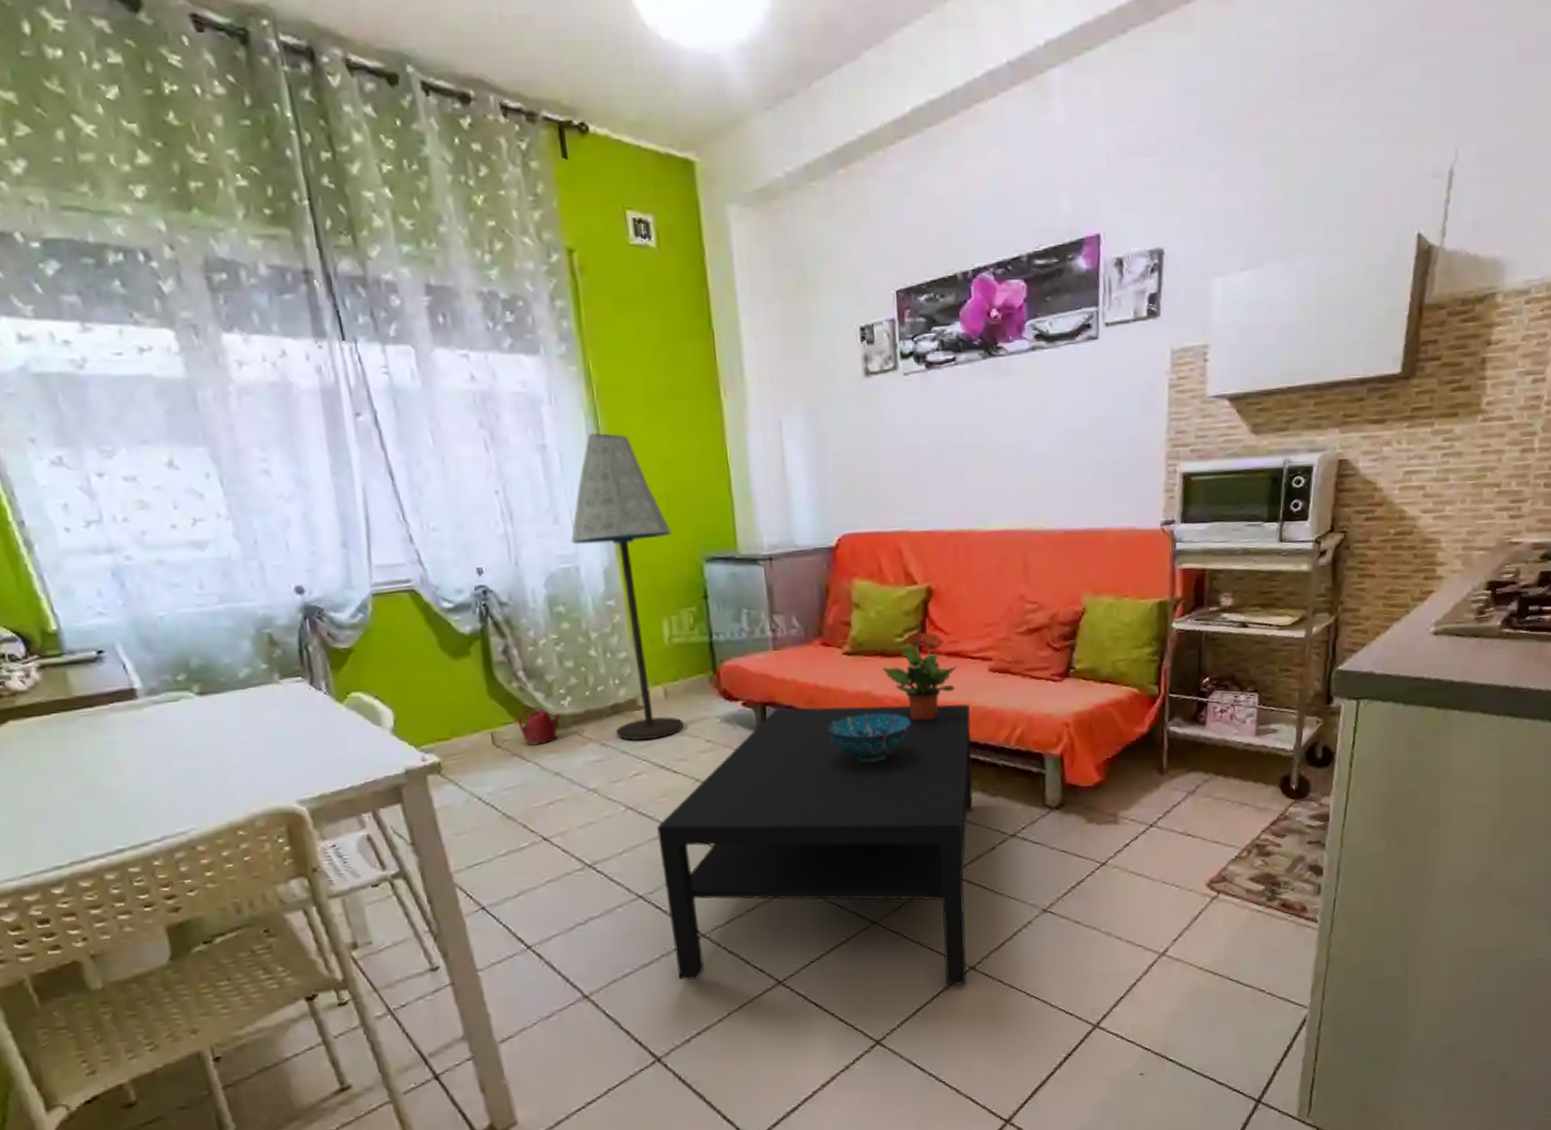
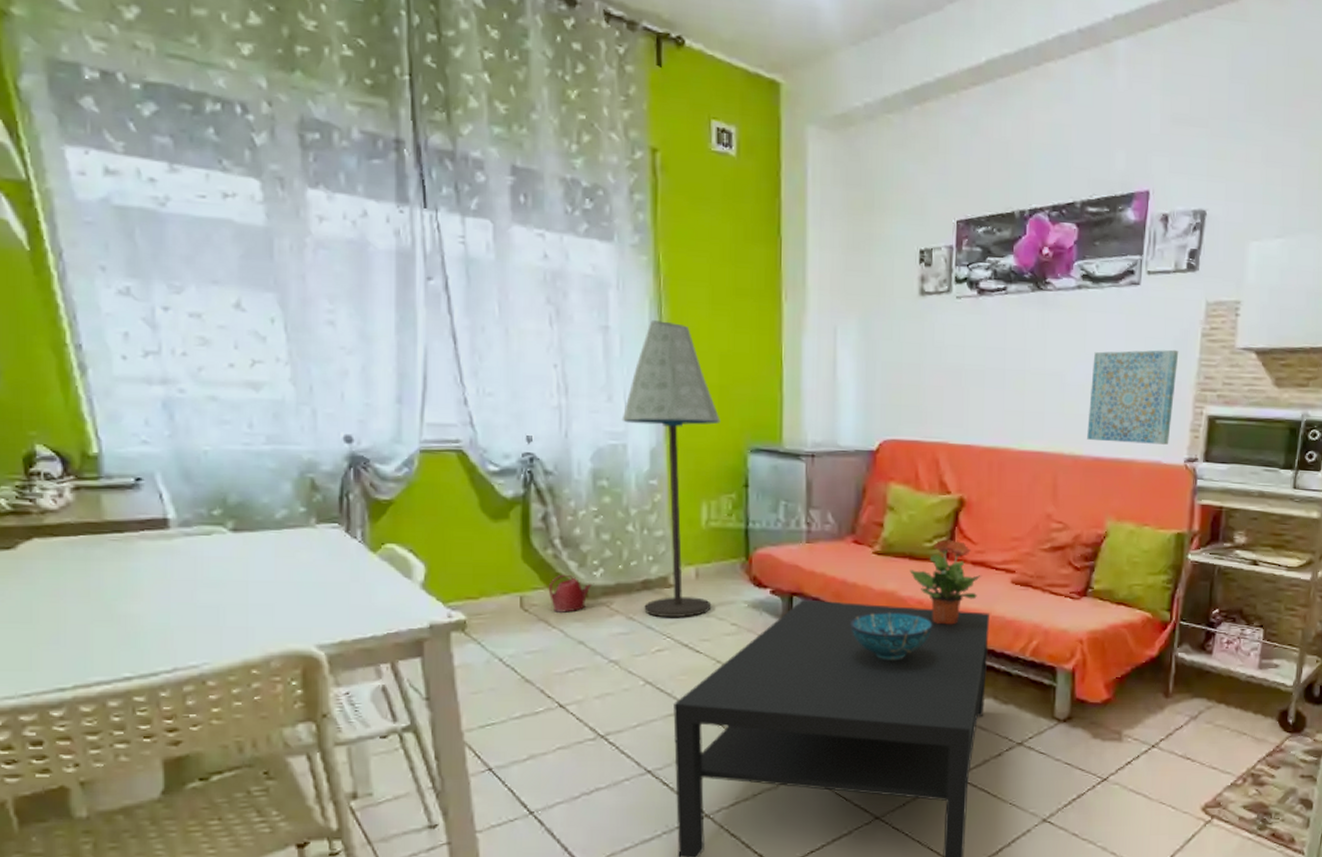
wall art: none [1054,405,1146,513] -> present [1087,349,1179,445]

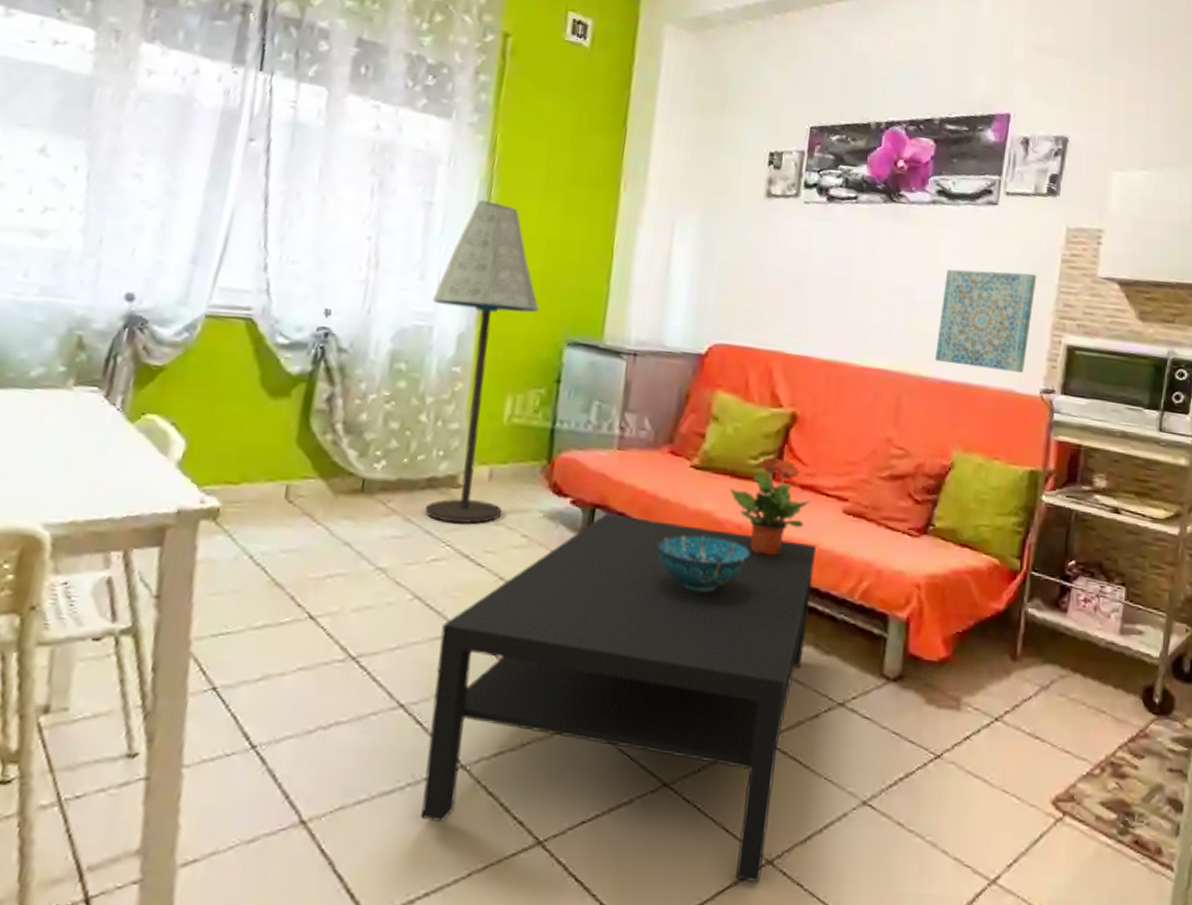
watering can: present [548,574,595,613] -> none [319,463,374,508]

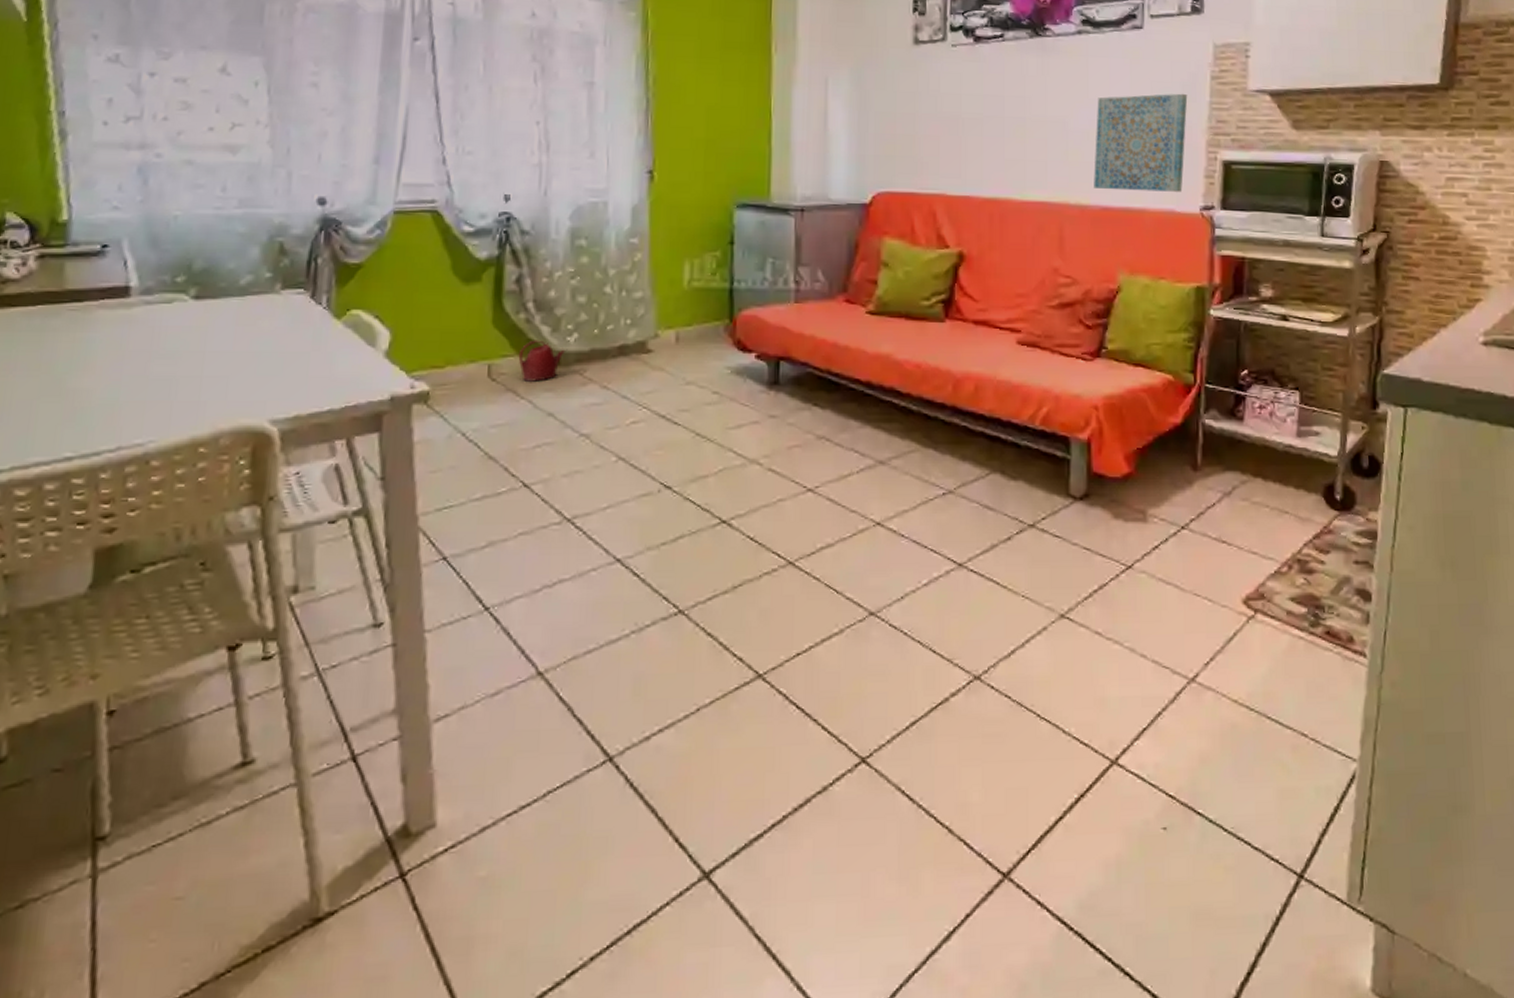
watering can: none [319,463,374,508] -> present [518,340,568,382]
coffee table: present [421,513,817,882] -> none [646,364,995,697]
floor lamp: present [425,200,539,525] -> none [603,75,706,387]
decorative bowl: present [657,534,751,592] -> none [842,377,932,430]
potted plant: present [730,457,810,556] -> none [906,297,984,391]

